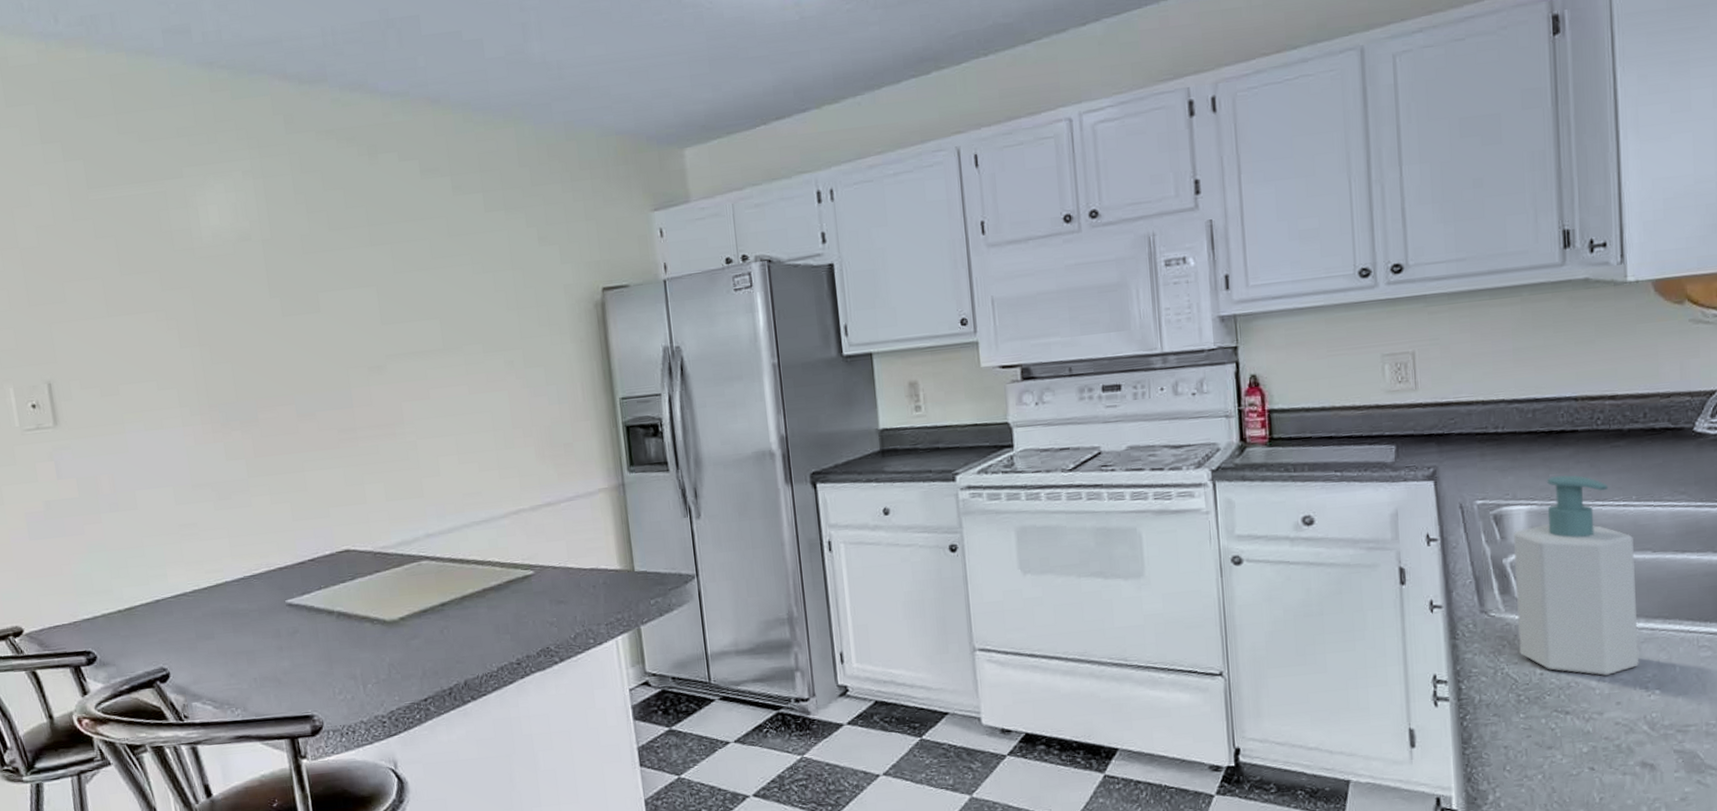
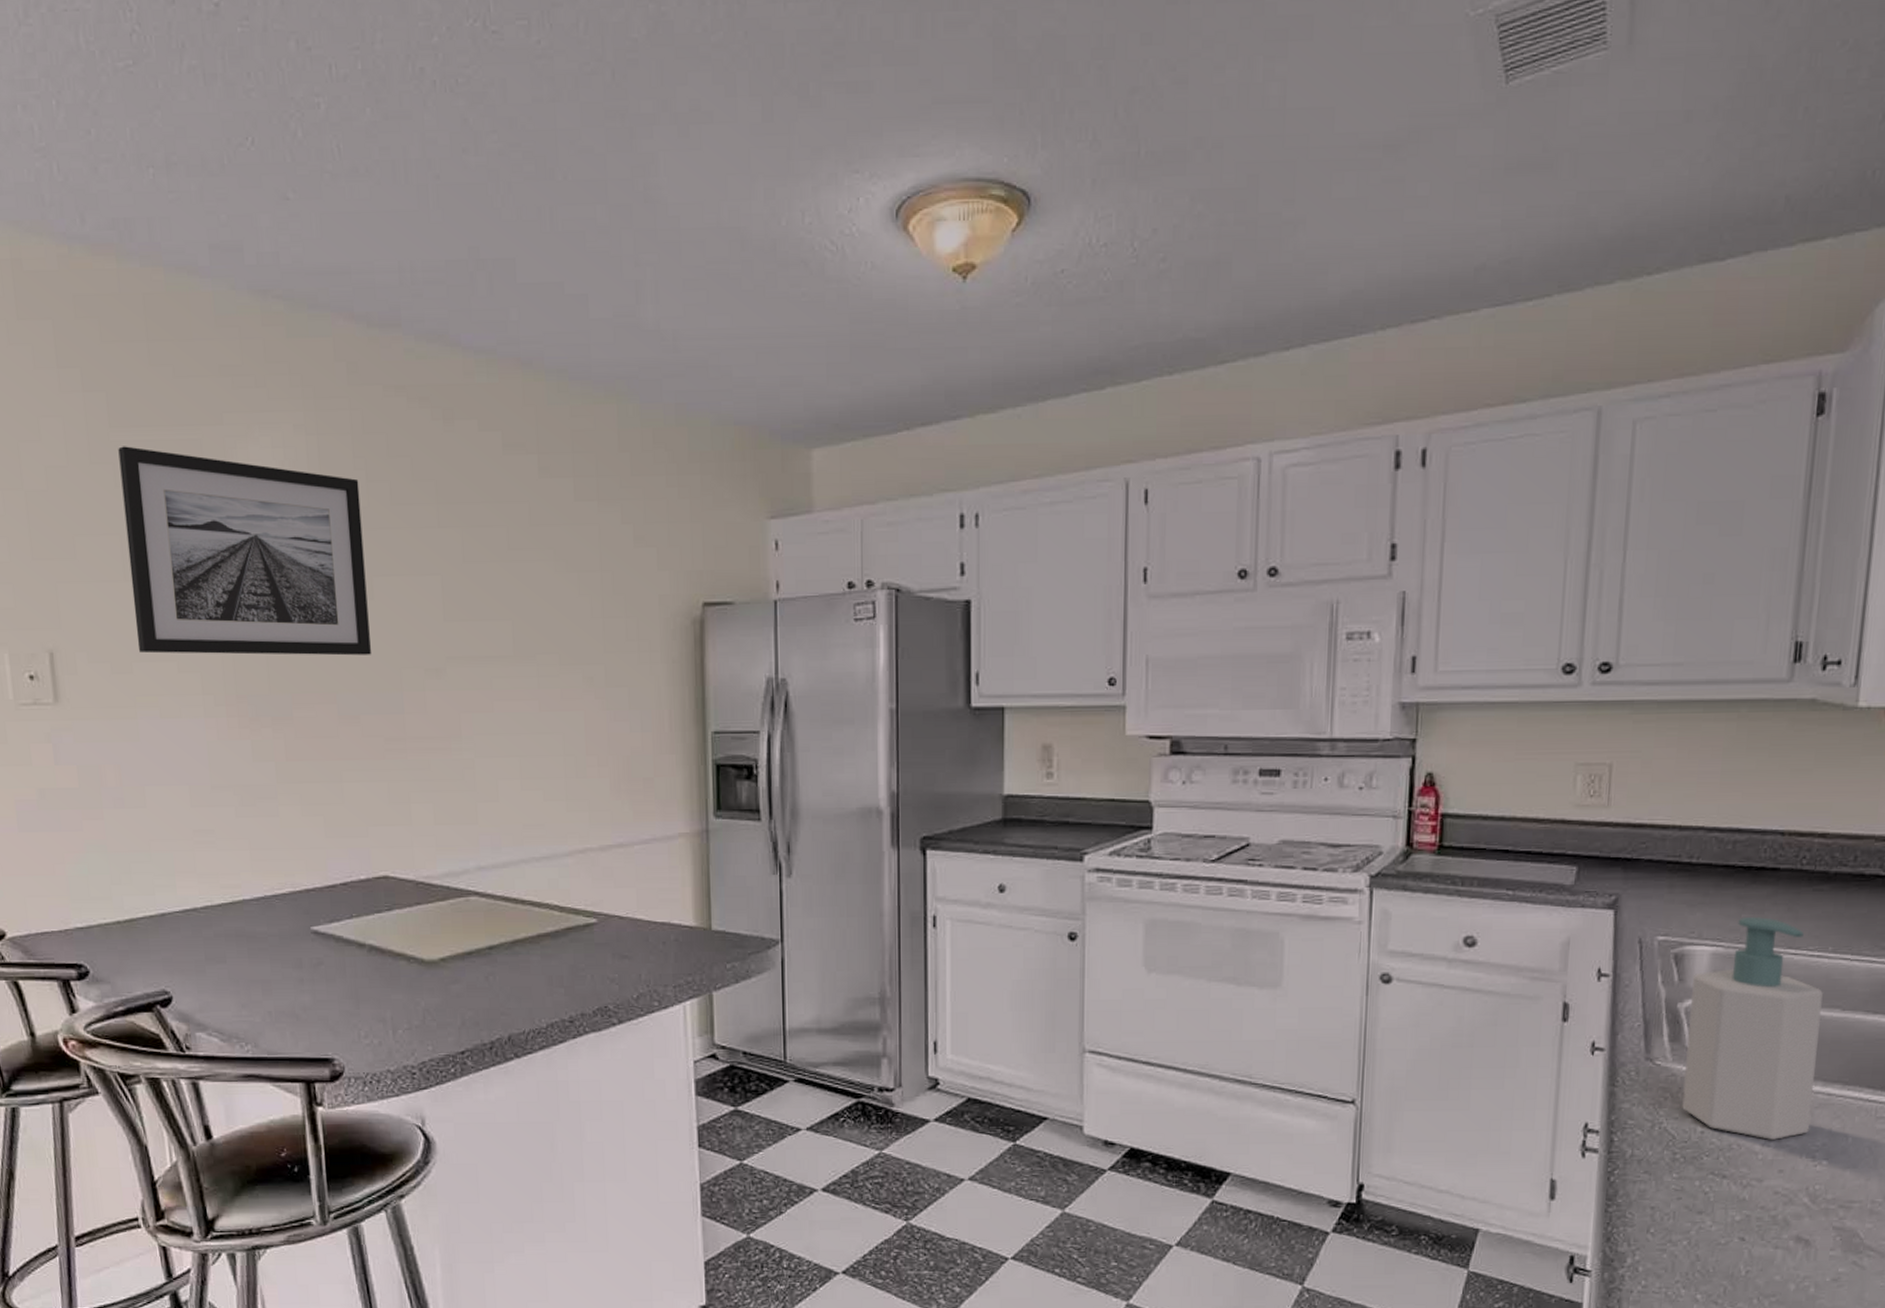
wall art: none [96,203,321,376] -> present [118,446,371,656]

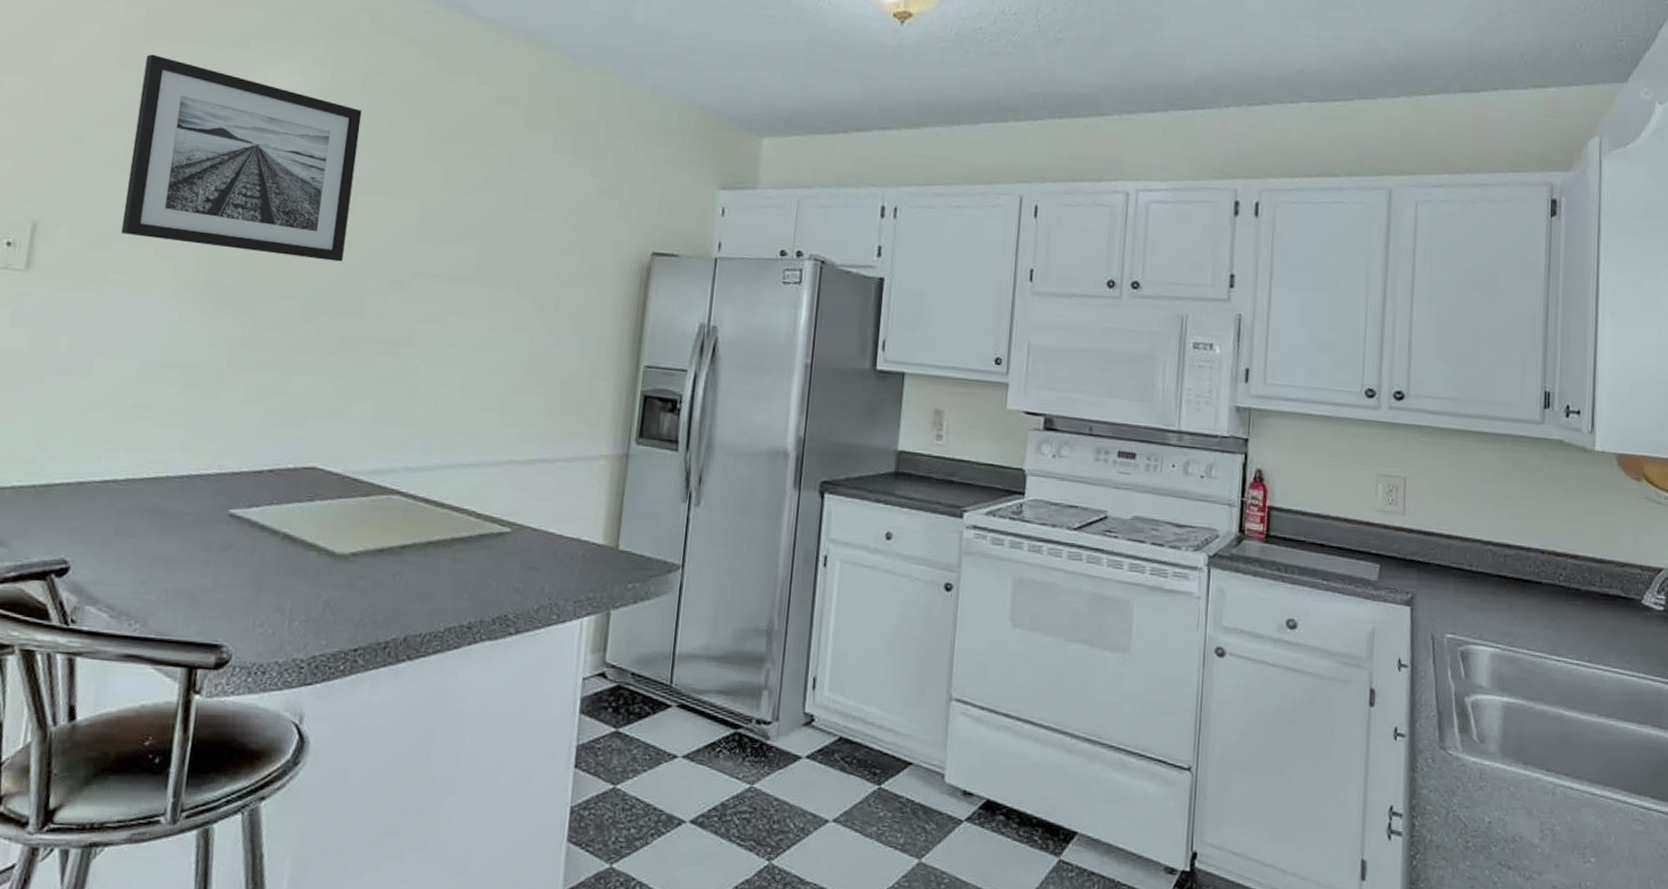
soap bottle: present [1681,917,1823,1140] -> none [1471,623,1582,835]

